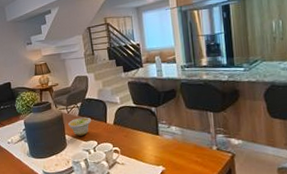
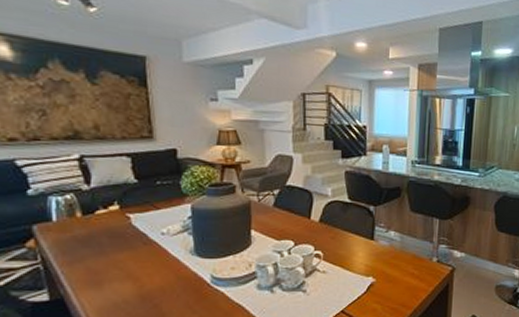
bowl: present [68,117,91,136] -> none [257,209,290,233]

